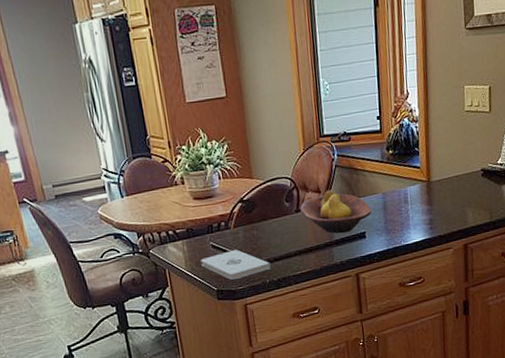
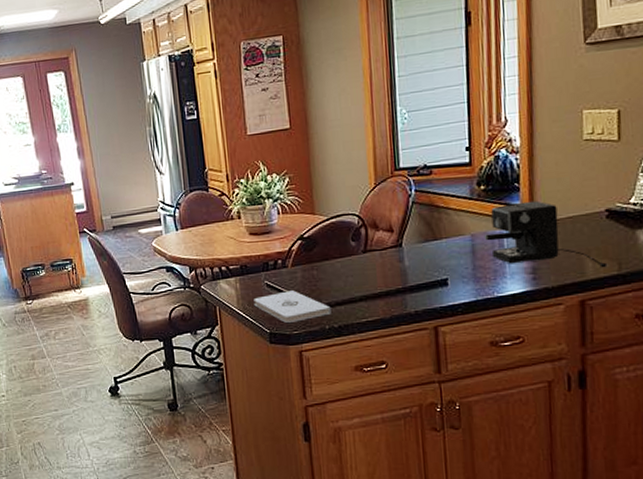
fruit bowl: present [300,190,371,234] -> none [368,229,456,280]
coffee maker: none [393,162,483,217] -> present [484,200,608,268]

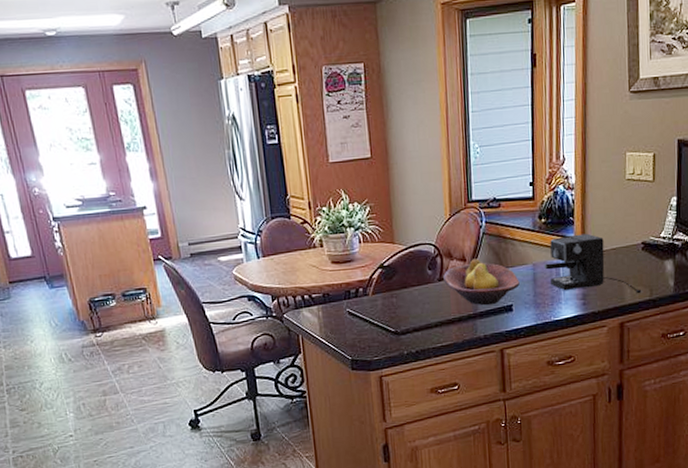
notepad: present [253,290,331,323] -> none [336,318,409,349]
fruit bowl: none [368,229,456,280] -> present [443,258,520,306]

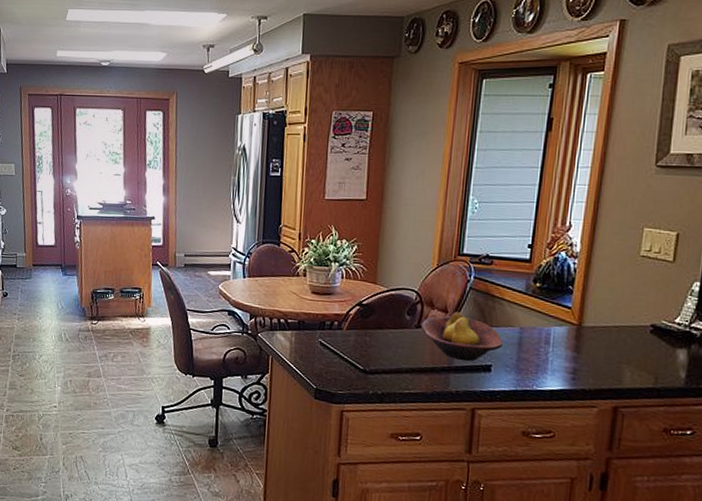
coffee maker: present [543,233,642,294] -> none [532,304,645,380]

